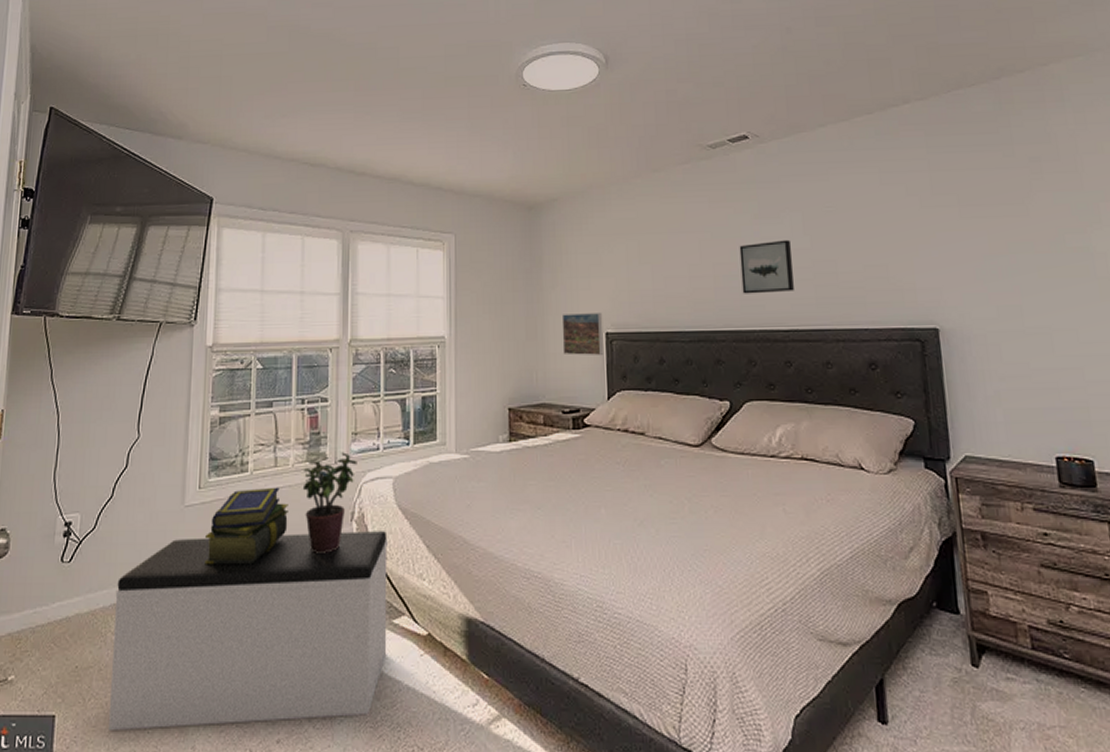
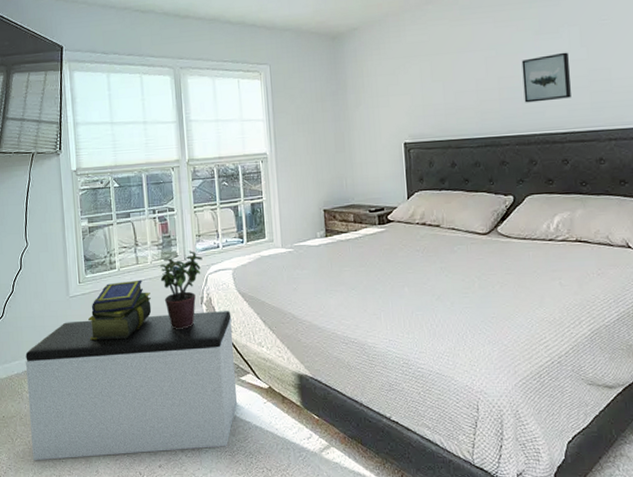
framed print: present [561,313,604,355] -> none [365,126,403,164]

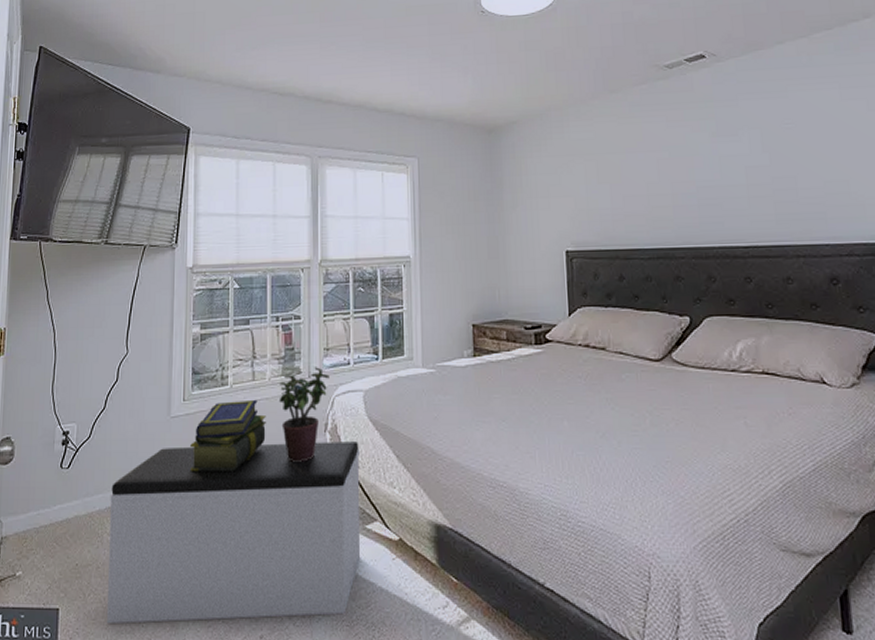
wall art: present [521,52,571,103] -> none [697,157,753,211]

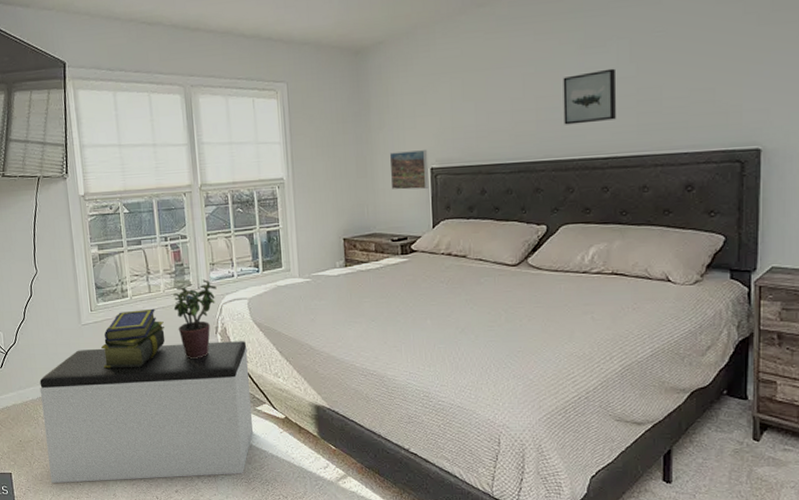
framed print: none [522,232,565,273] -> present [389,150,429,190]
wall art: none [697,157,753,211] -> present [563,68,616,125]

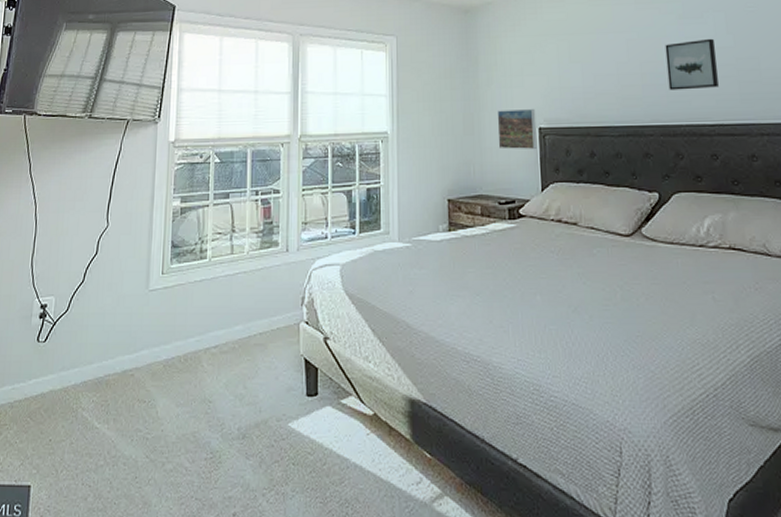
bench: present [39,341,254,484] -> none [78,315,336,502]
stack of books: present [101,308,165,368] -> none [167,273,244,345]
potted plant: present [173,279,217,359] -> none [256,241,307,336]

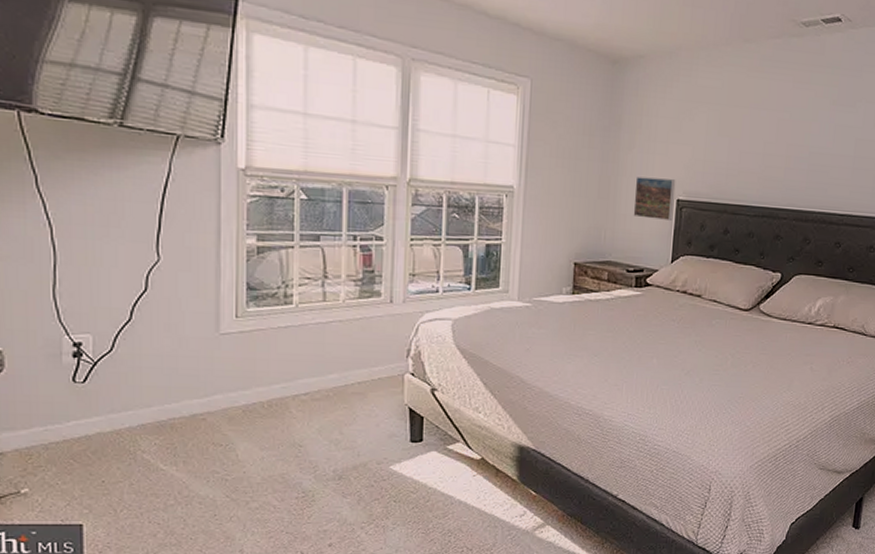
wall art: present [665,38,719,91] -> none [809,129,861,179]

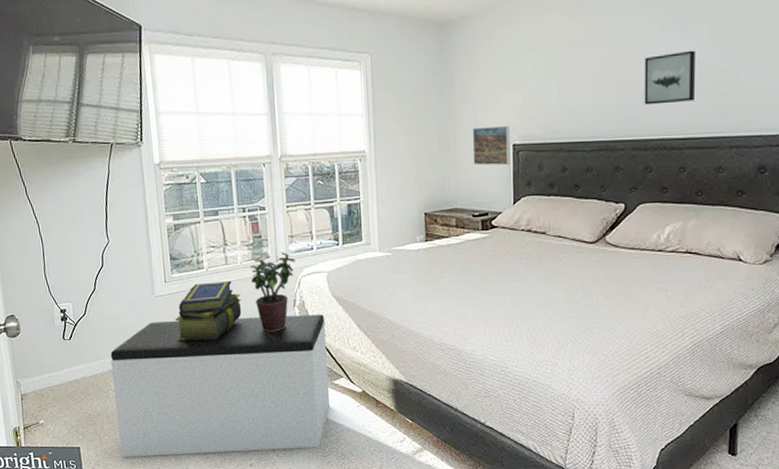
bench: none [143,365,445,538] -> present [110,314,330,458]
stack of books: none [246,320,339,392] -> present [175,280,242,340]
potted plant: none [354,292,415,386] -> present [251,252,295,332]
wall art: none [809,129,861,179] -> present [644,50,695,105]

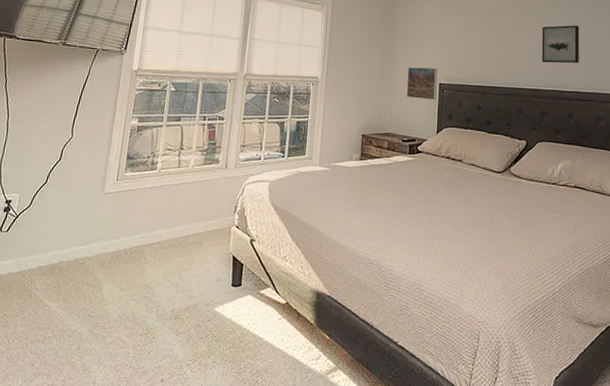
bench: present [110,314,330,458] -> none [26,218,262,367]
stack of books: present [175,280,242,340] -> none [116,183,186,241]
potted plant: present [251,252,295,332] -> none [198,160,243,236]

